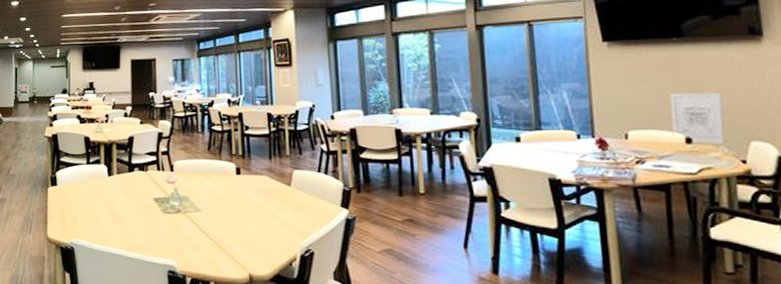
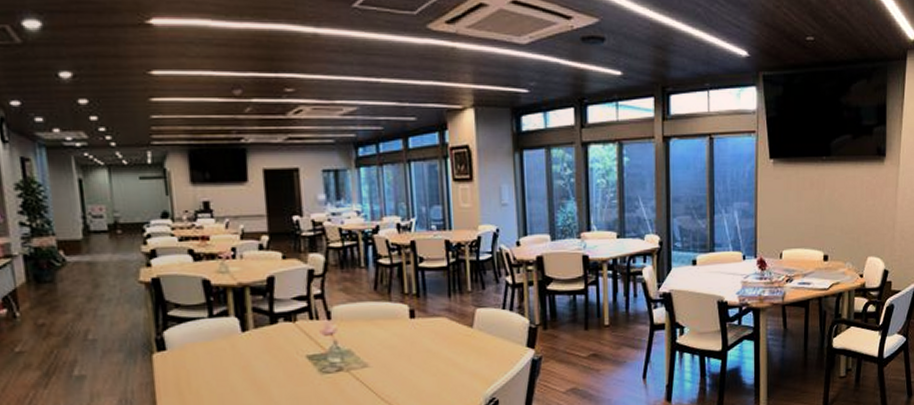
wall art: present [670,92,725,144] -> none [815,210,853,261]

